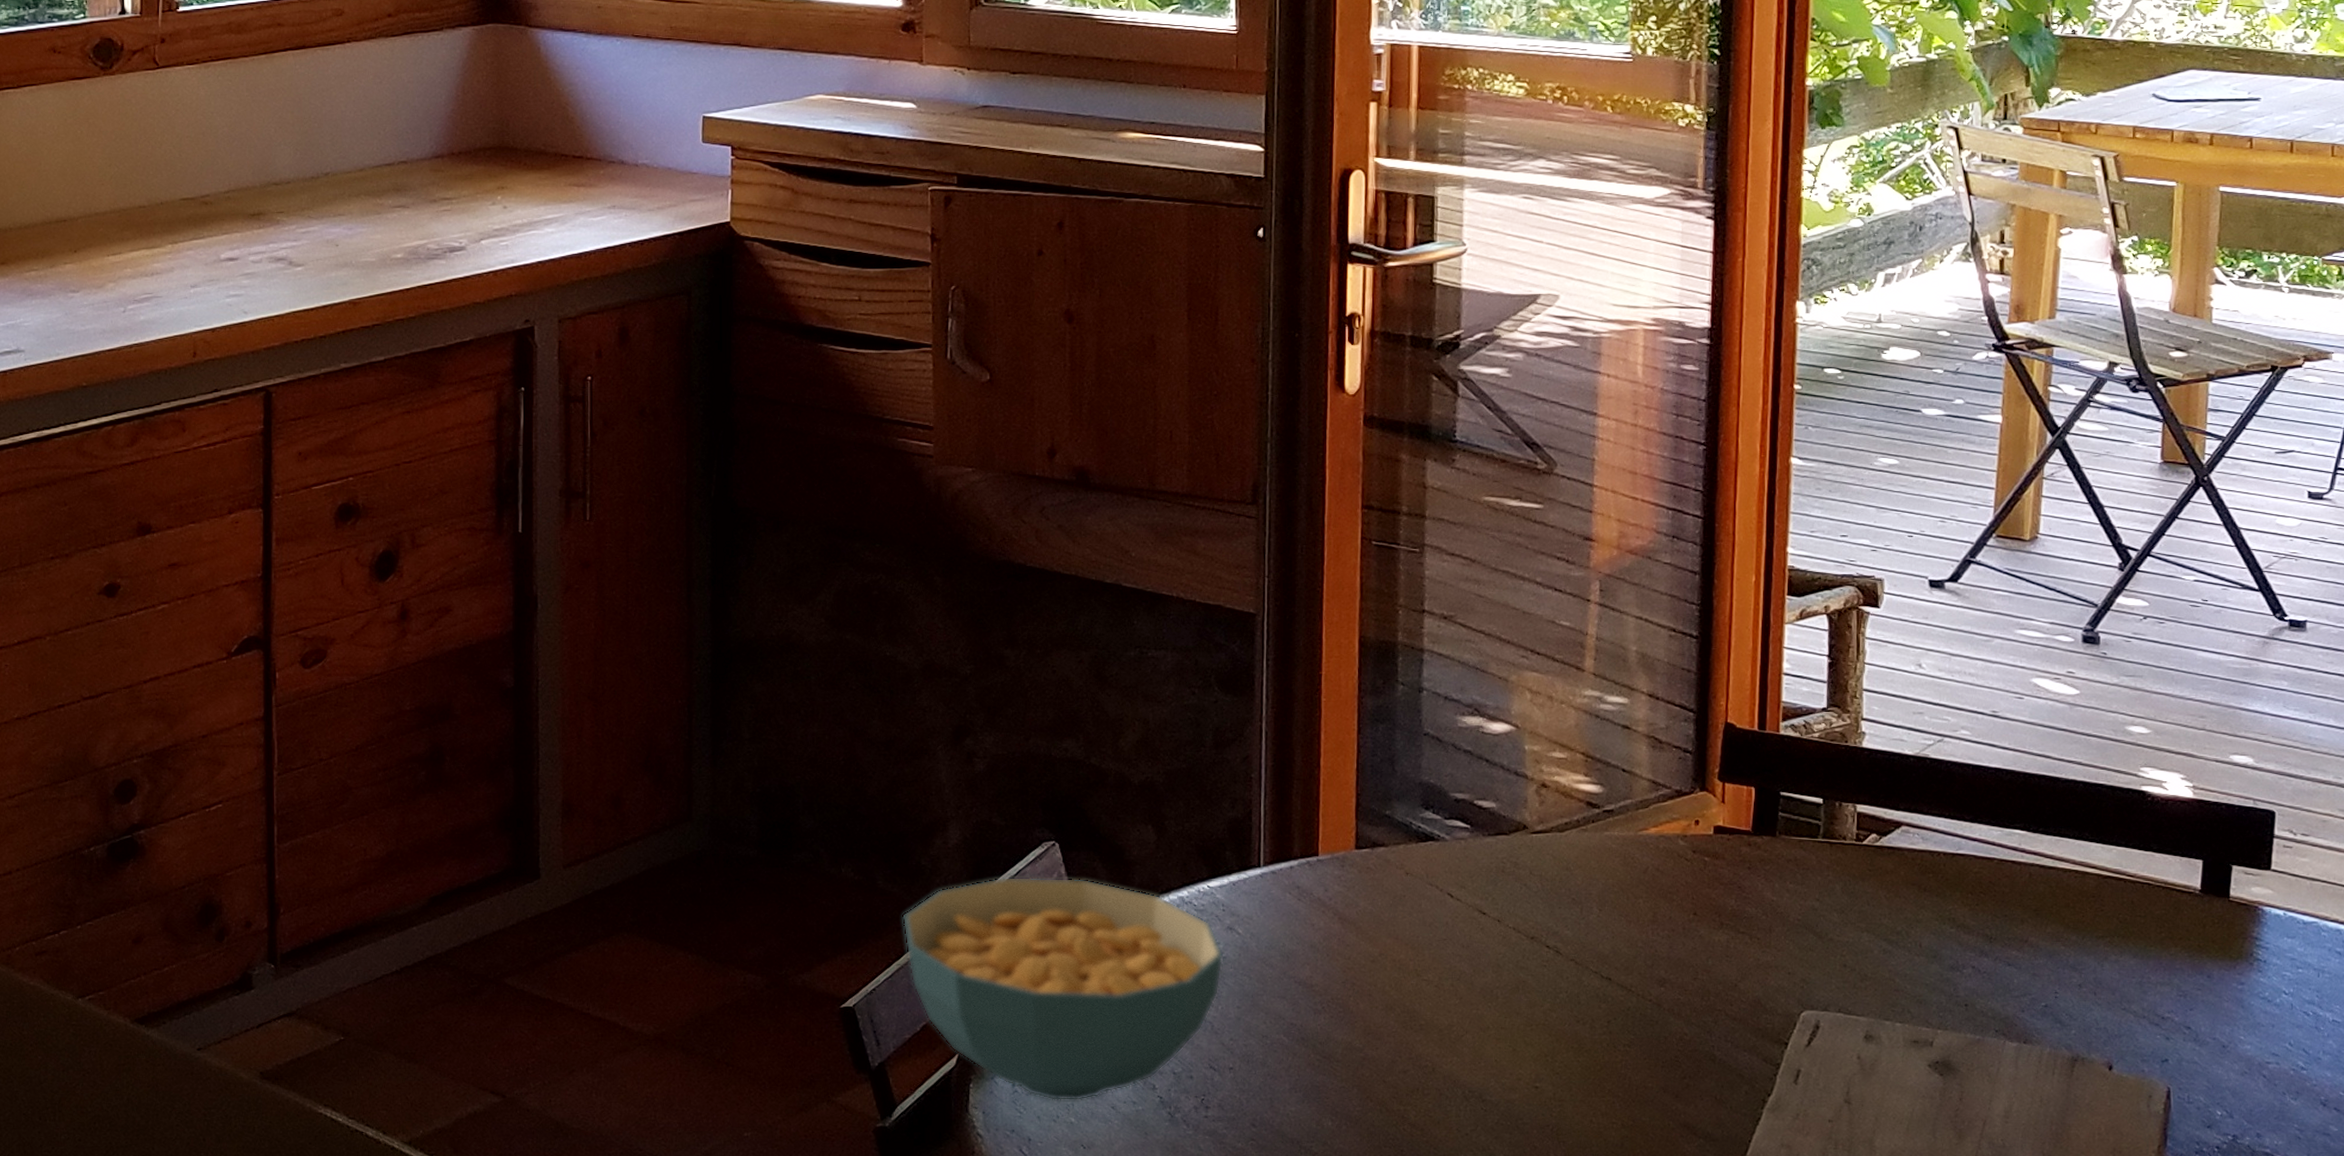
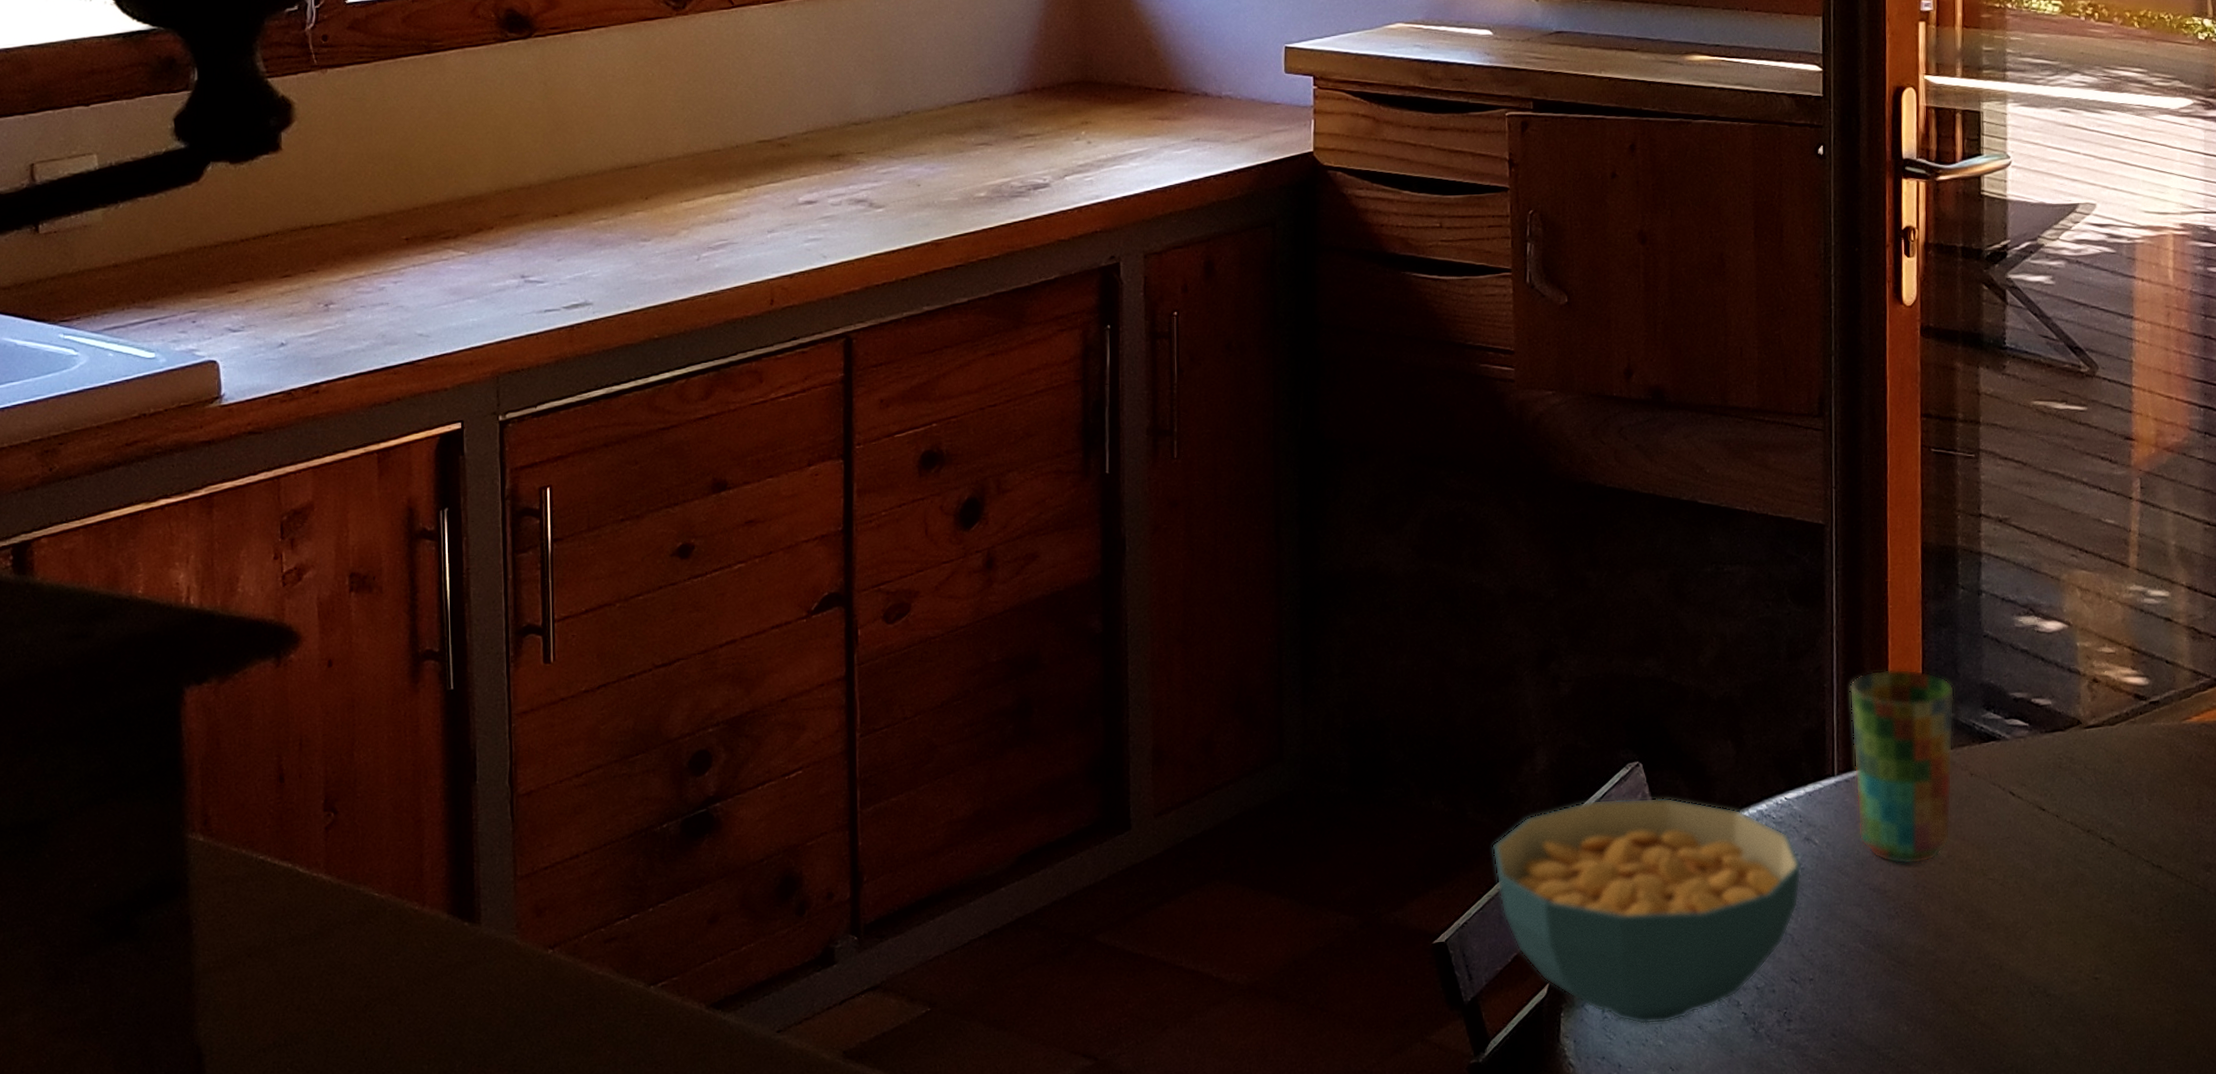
cup: none [1278,762,1391,960] -> present [1849,668,1955,865]

